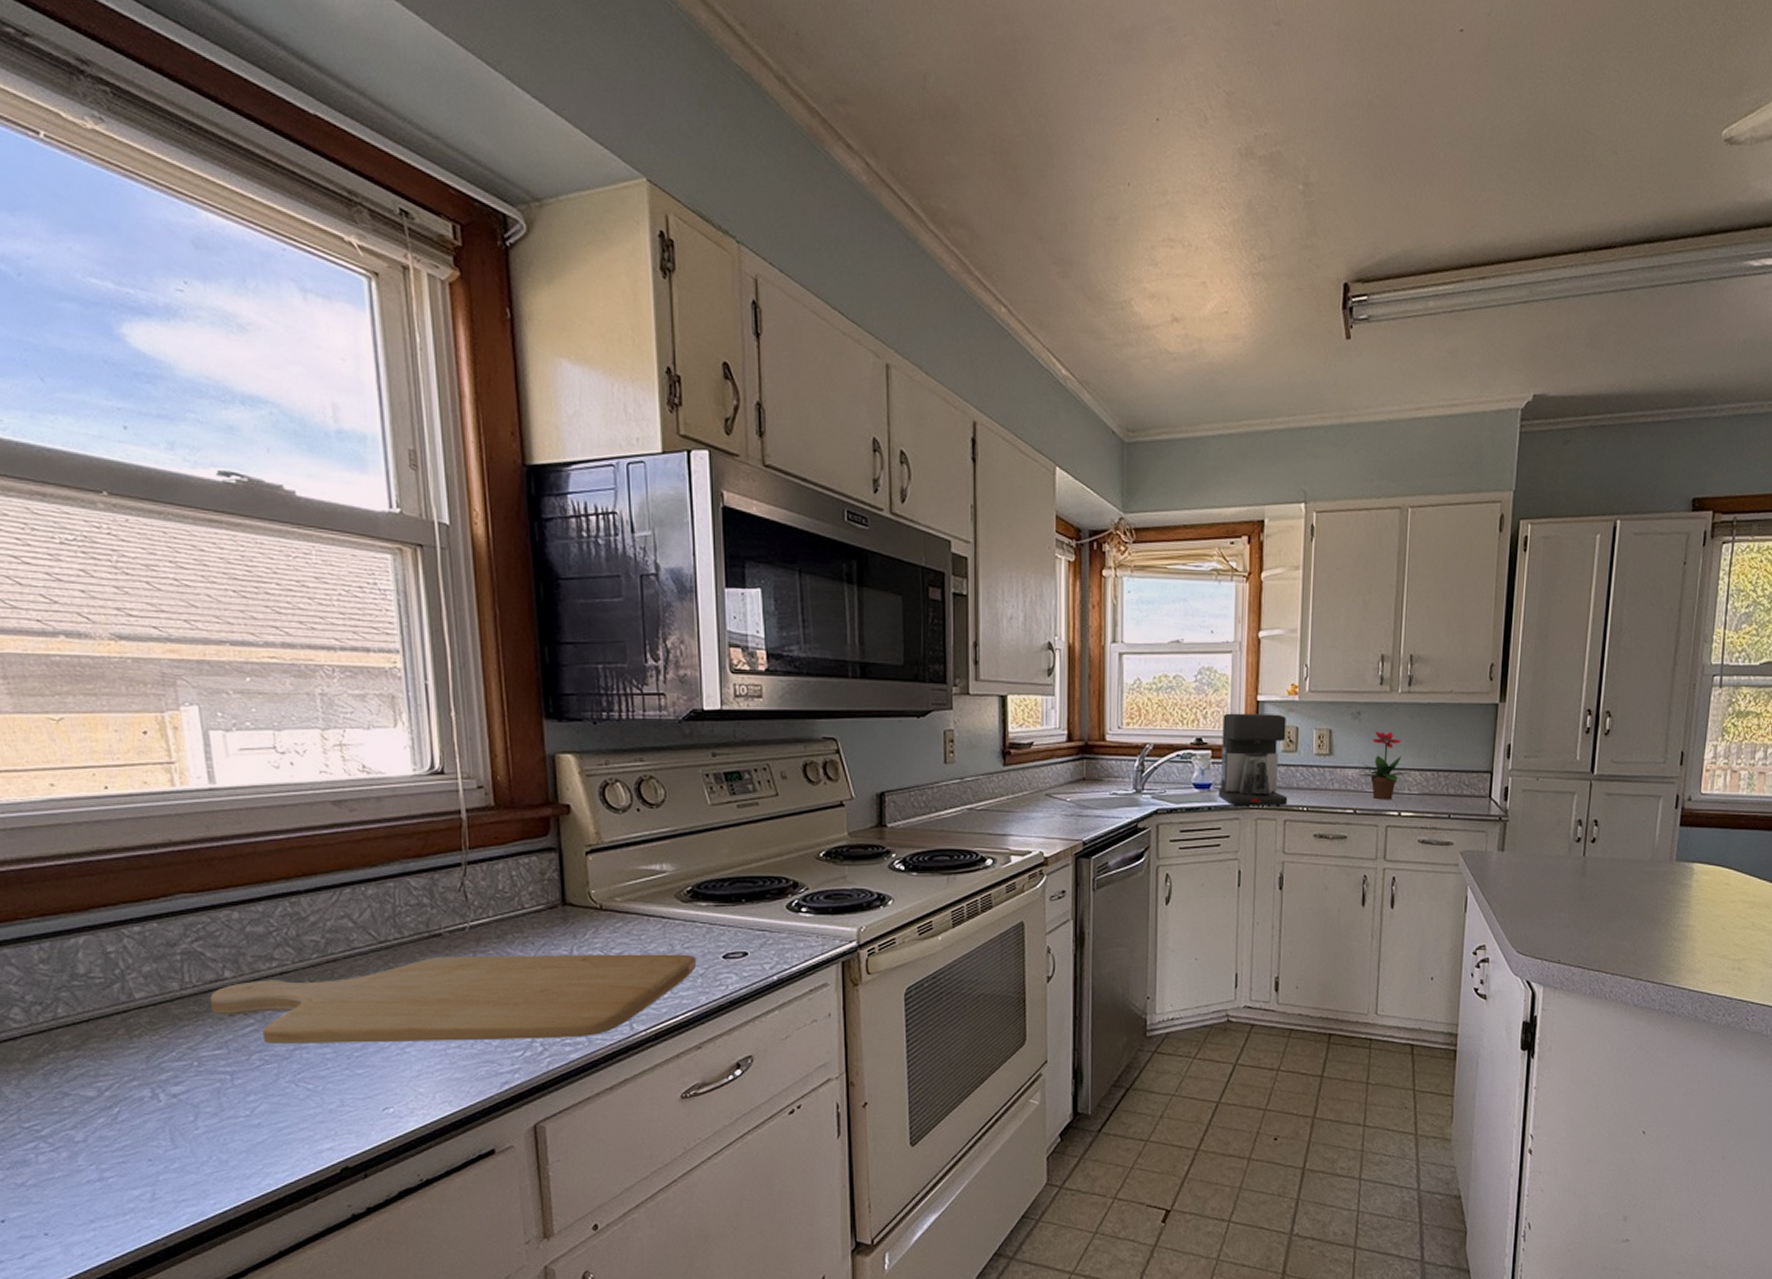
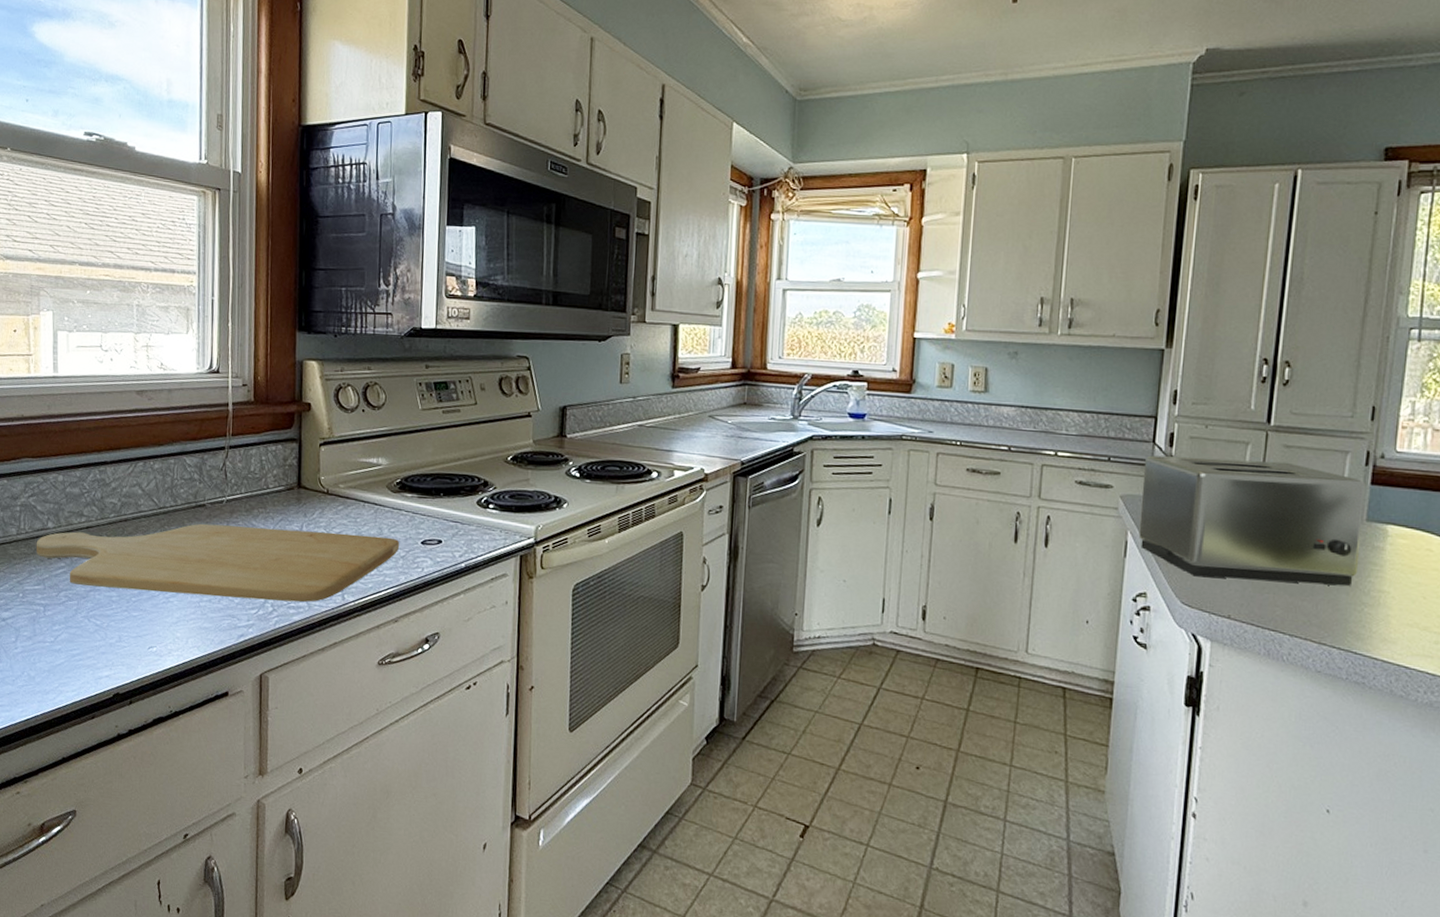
coffee maker: present [1218,713,1288,806] -> none [872,348,942,439]
potted flower: present [1357,731,1409,800] -> none [1012,371,1067,440]
toaster: none [1477,809,1675,926] -> present [1138,455,1365,586]

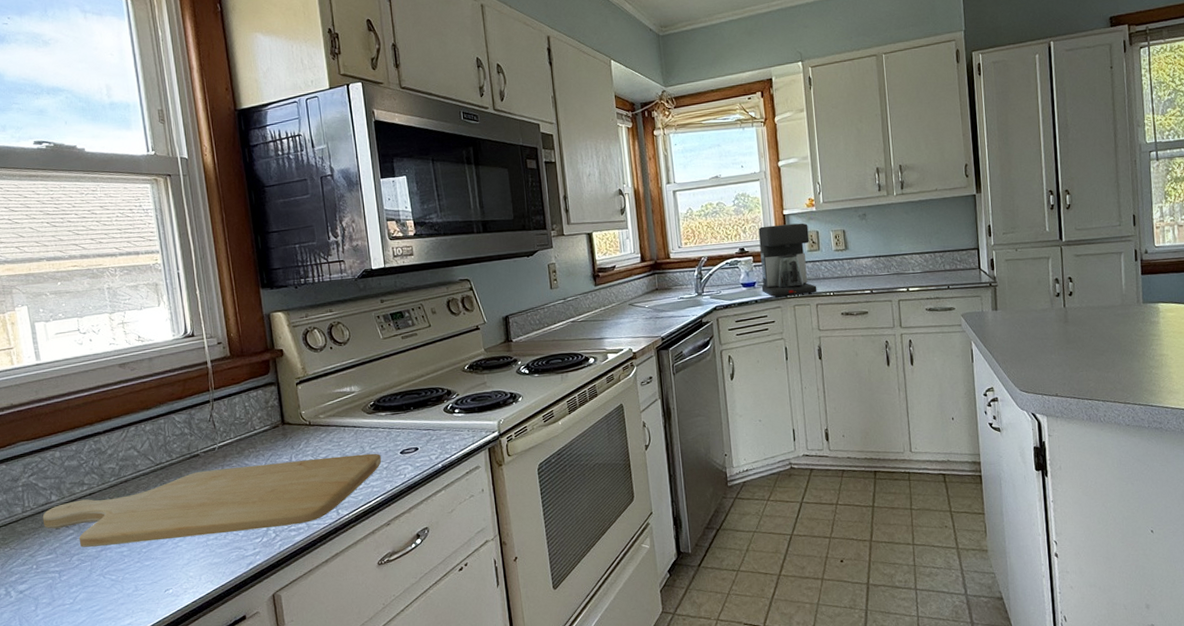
coffee maker: none [872,348,942,439] -> present [758,223,817,297]
toaster: present [1138,455,1365,586] -> none [975,268,1143,368]

